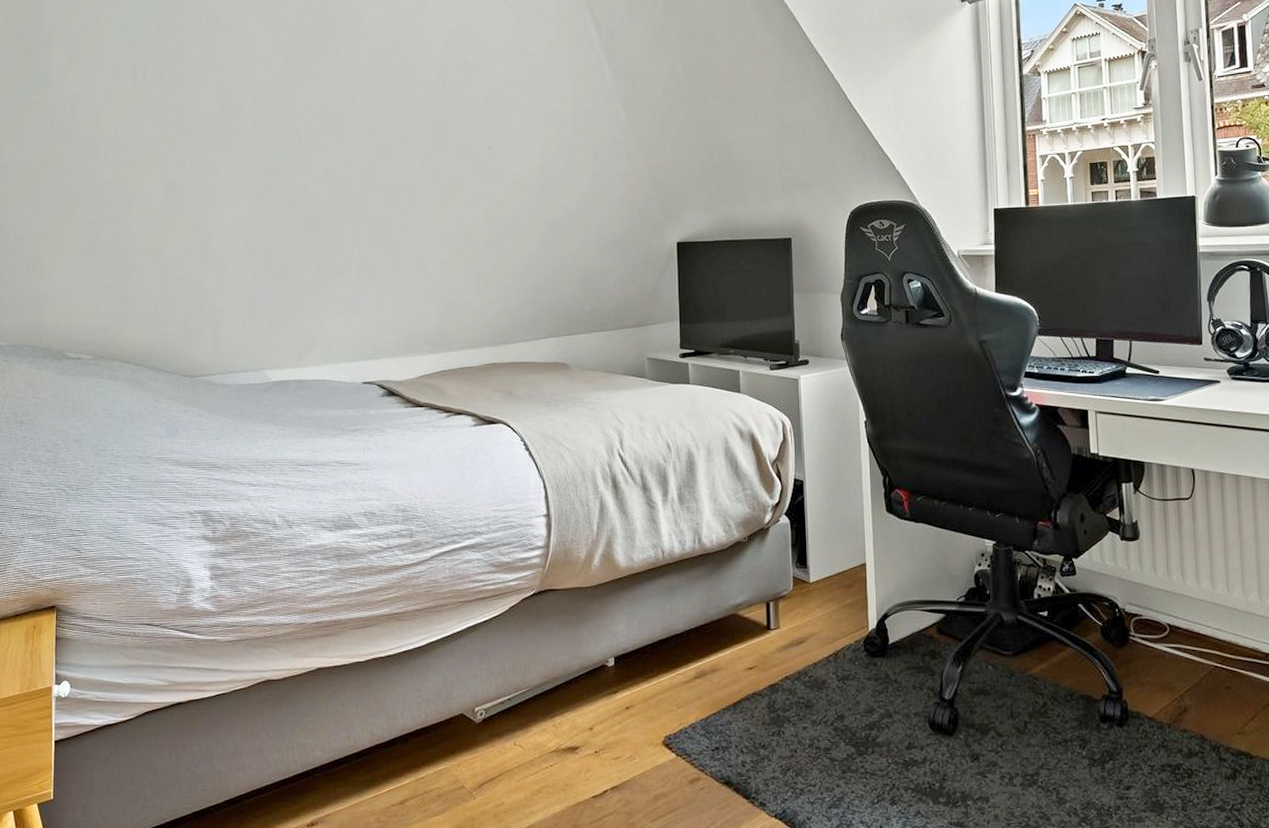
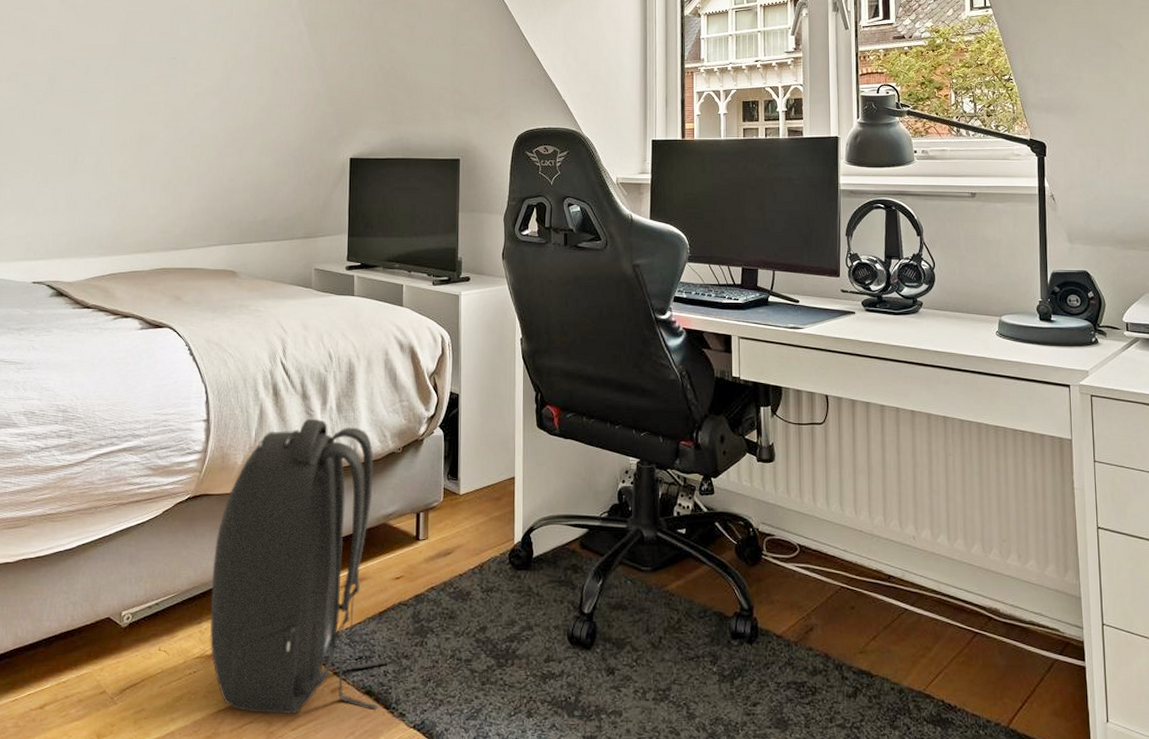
backpack: none [562,510,746,806] -> present [209,418,389,715]

